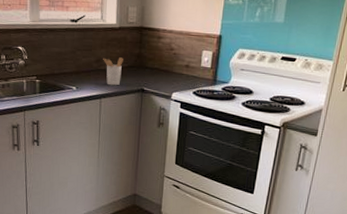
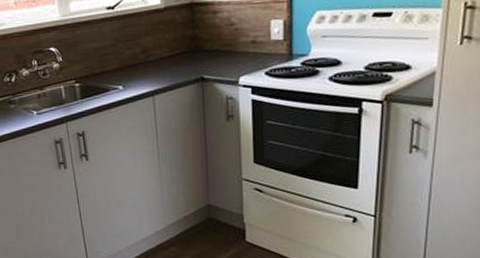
utensil holder: present [103,57,123,86] -> none [150,43,175,79]

